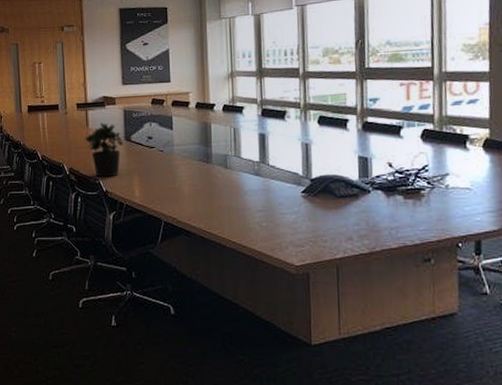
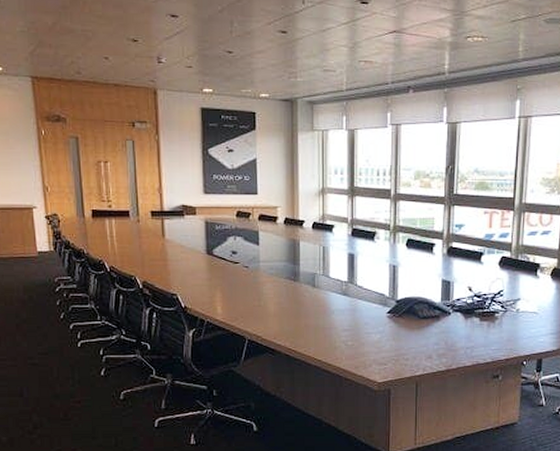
potted plant: present [85,123,124,177] -> none [161,234,205,293]

